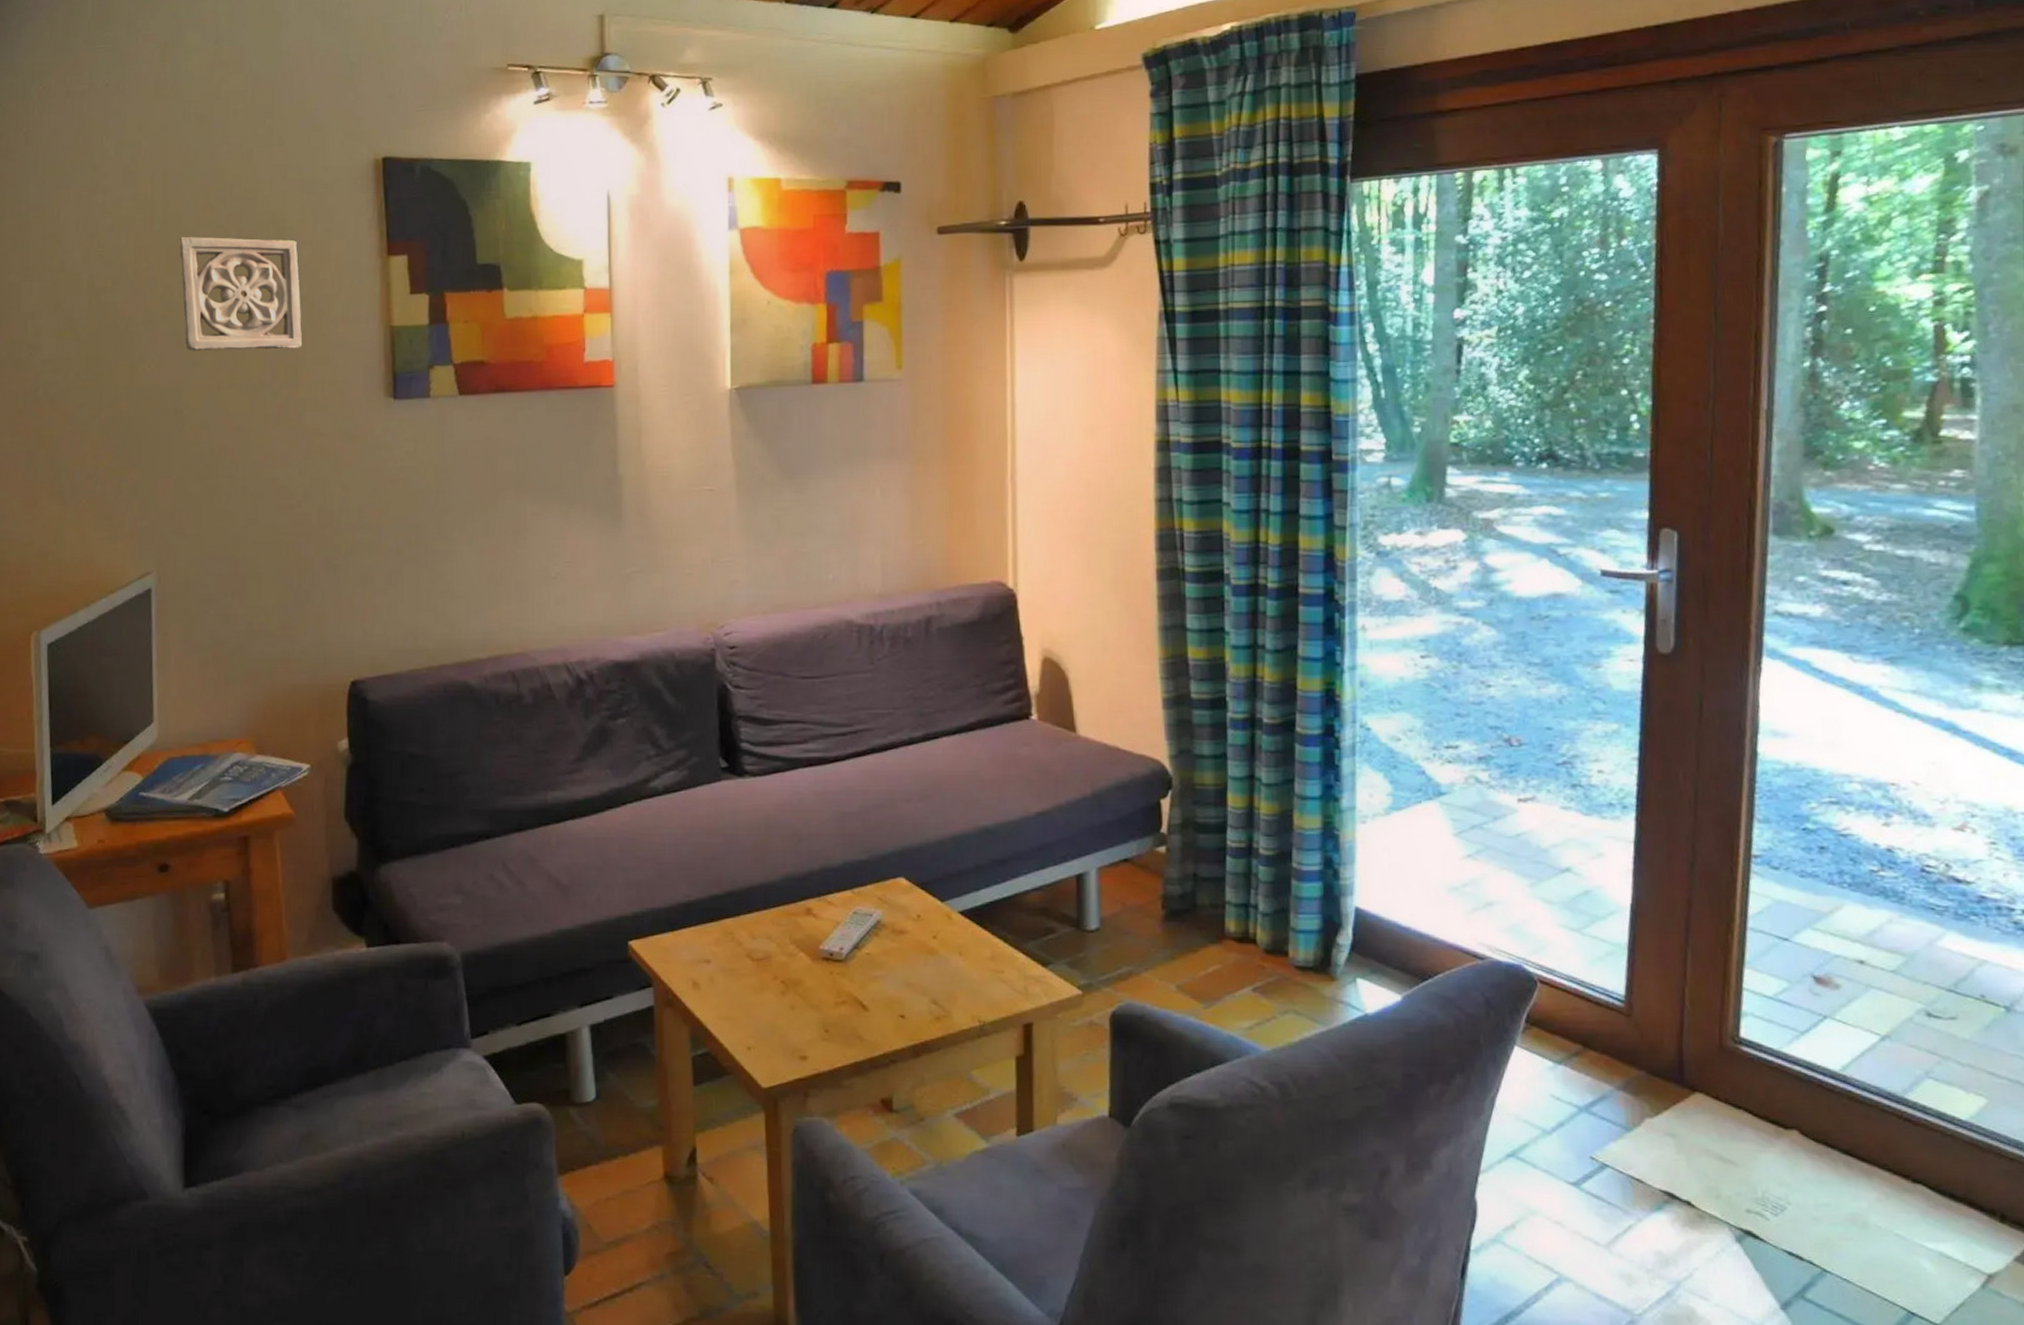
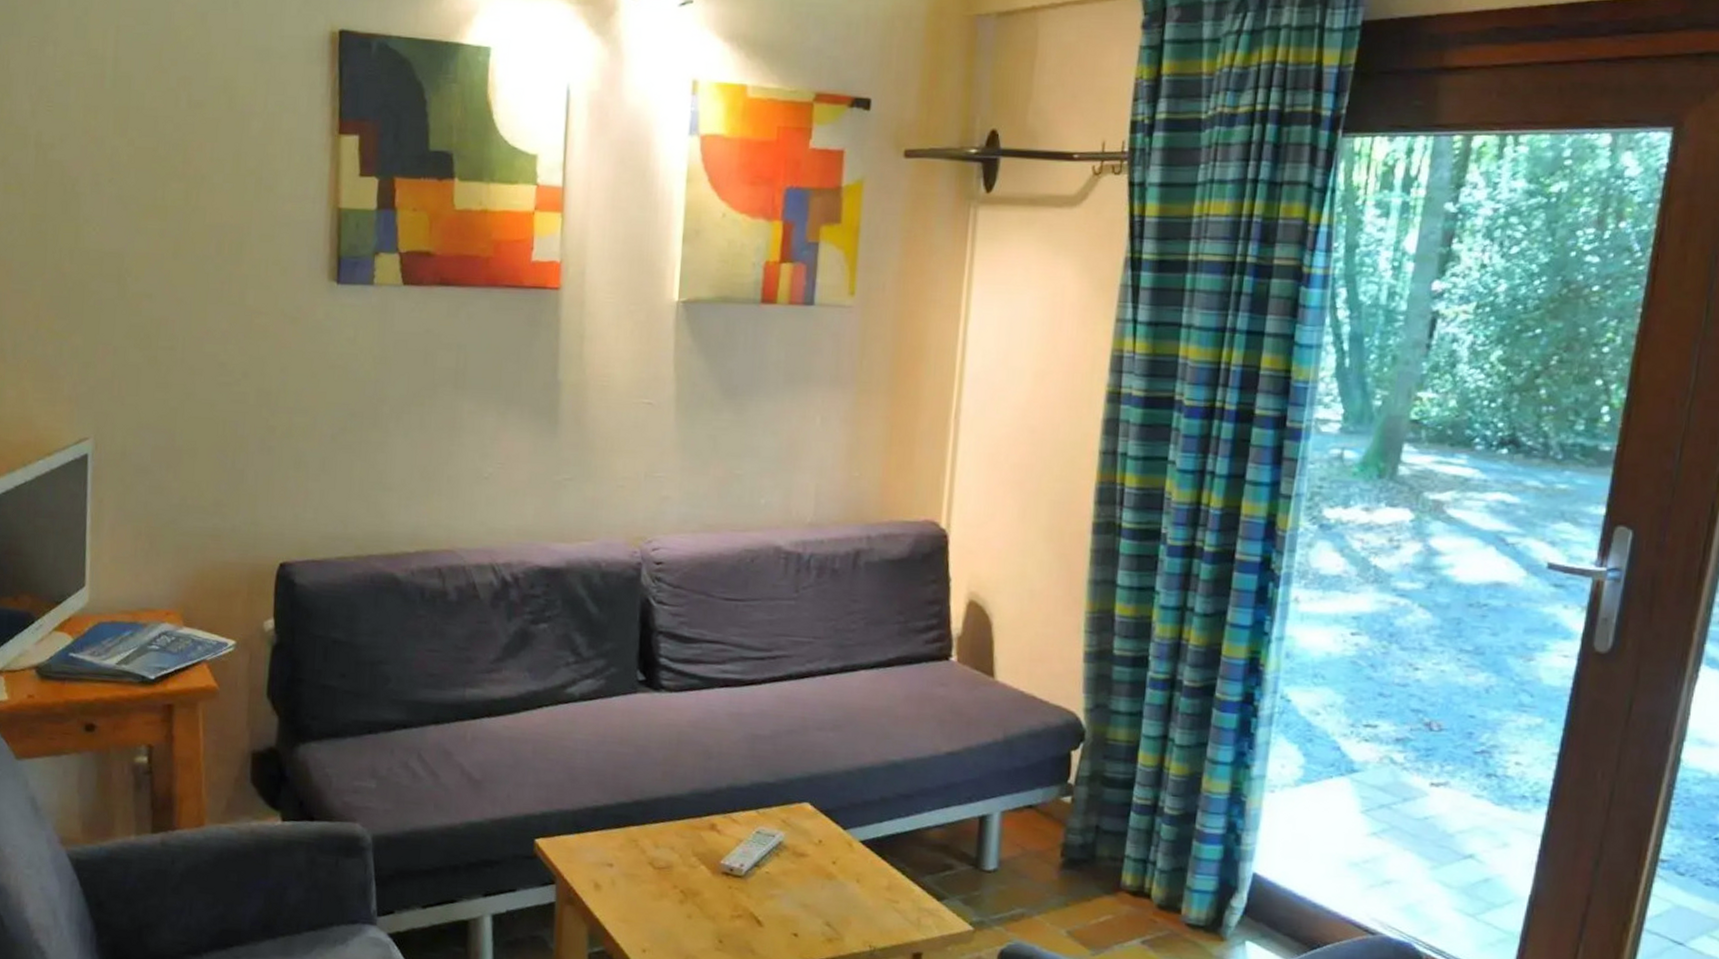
wall ornament: present [179,236,303,351] -> none [129,97,249,224]

